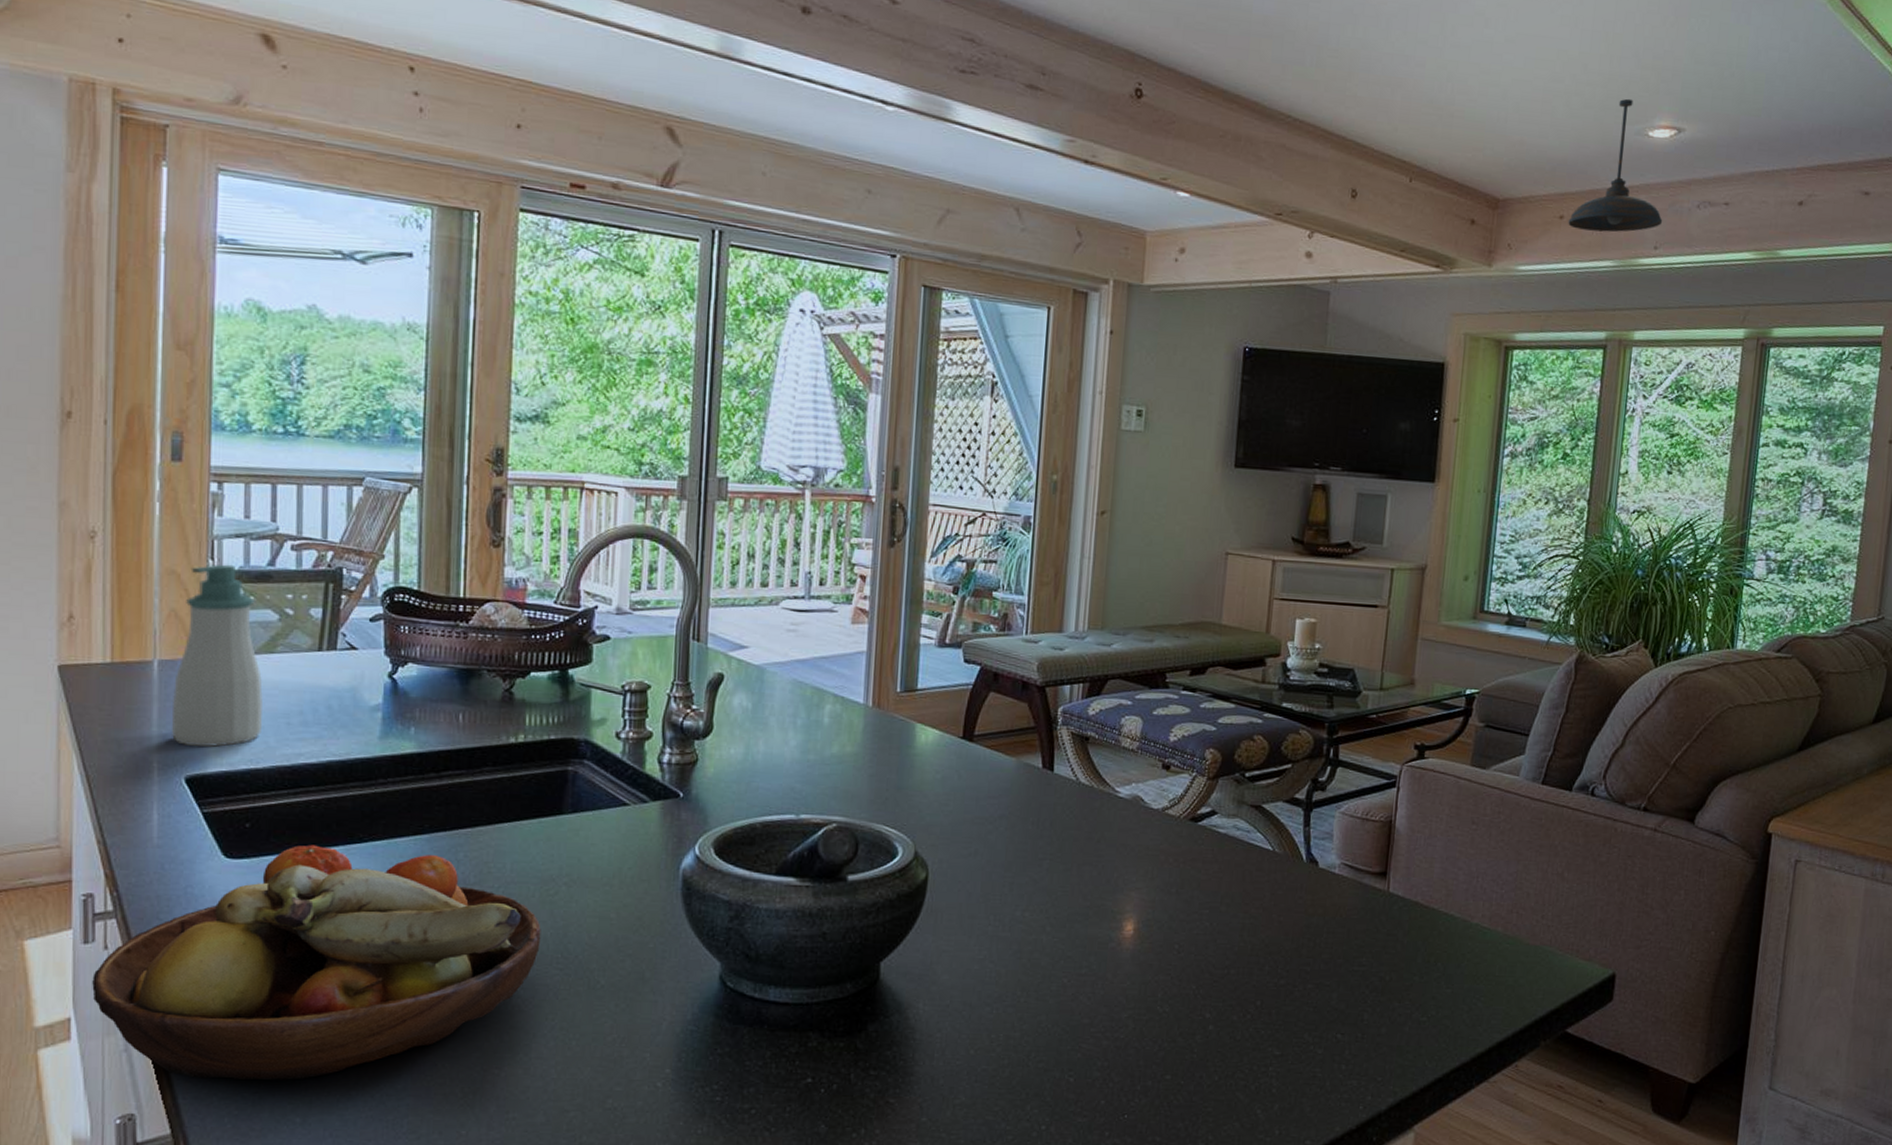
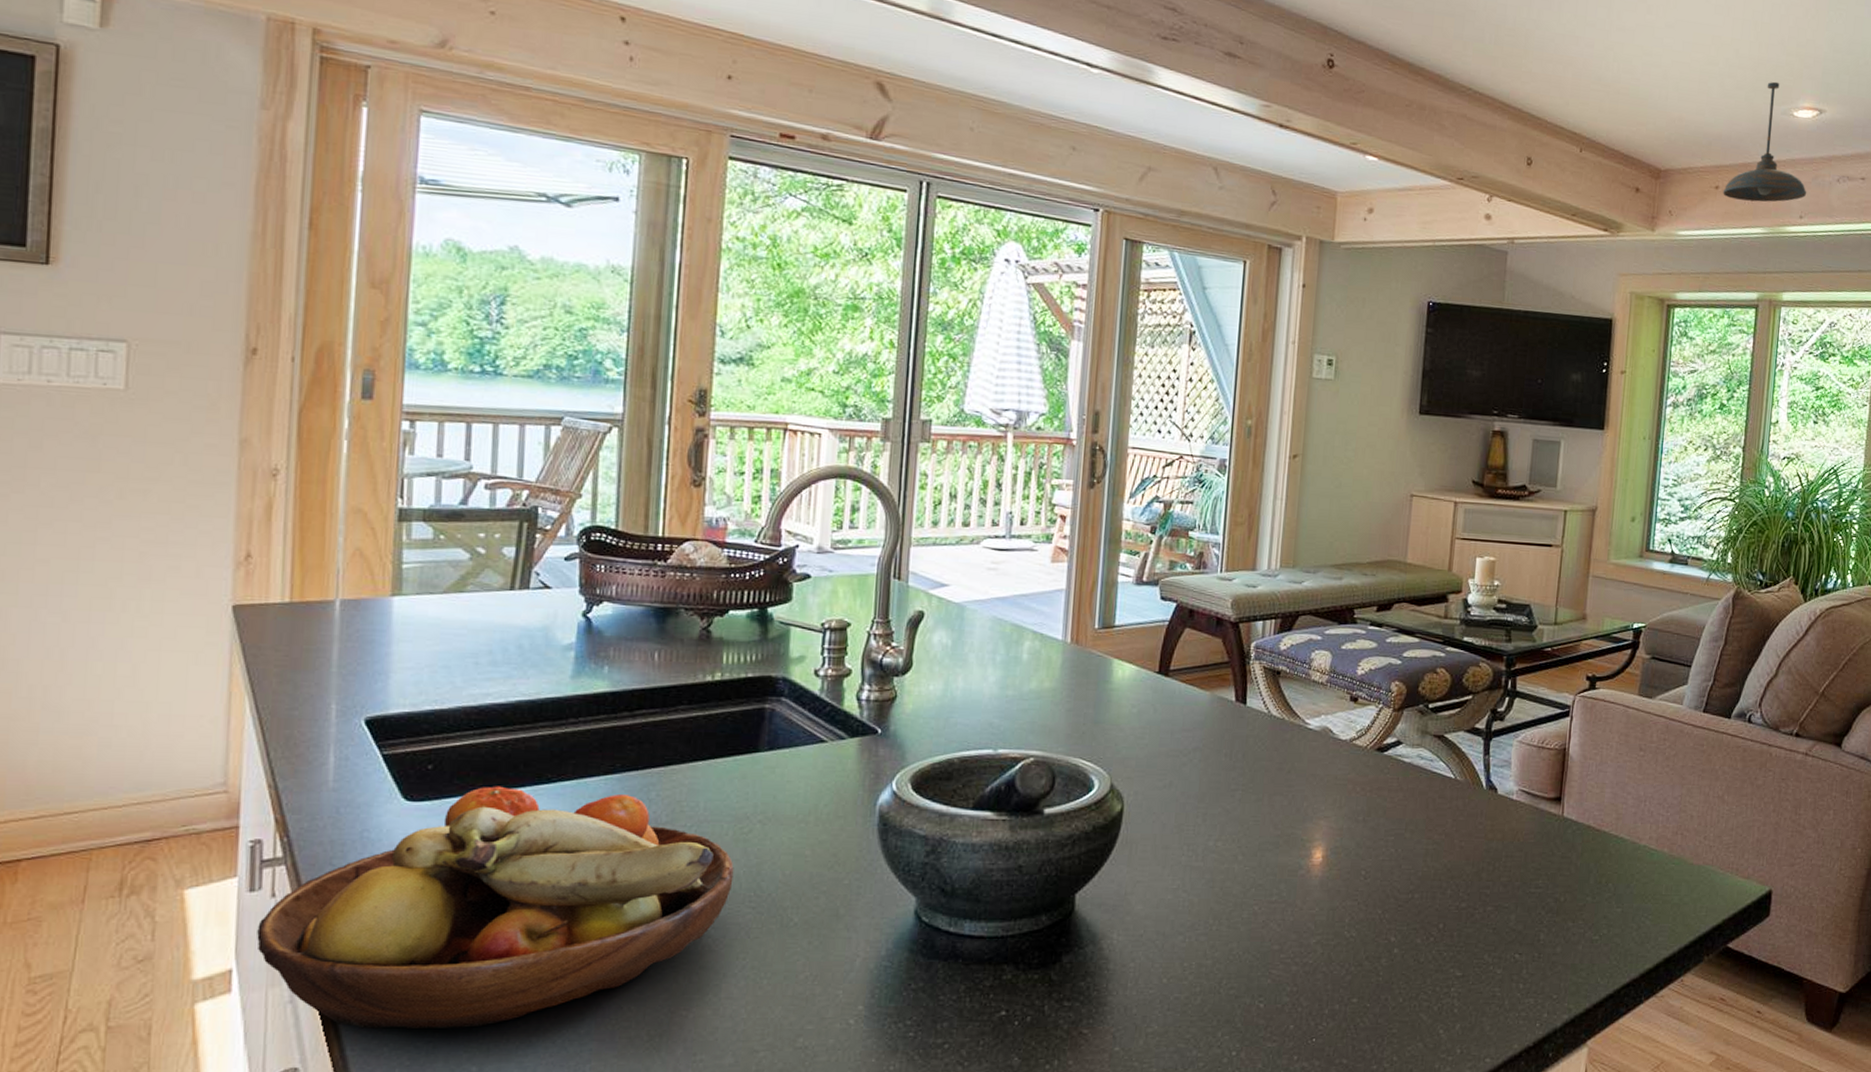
soap bottle: present [172,564,263,748] -> none [352,502,451,689]

